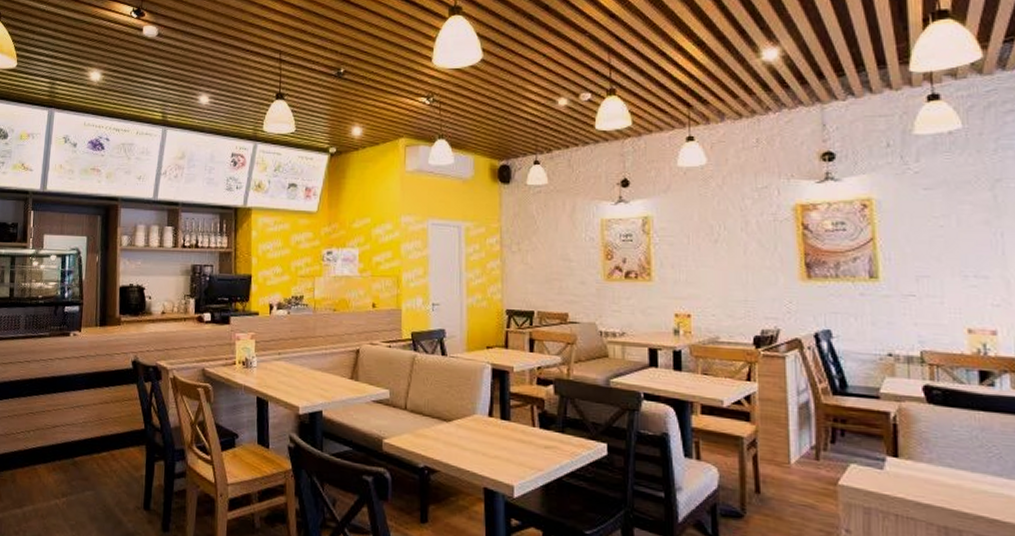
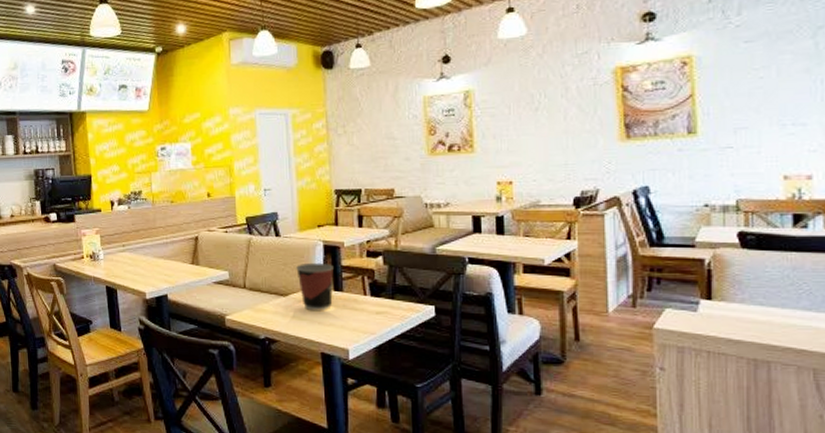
cup: none [462,386,501,442] -> present [296,262,334,312]

